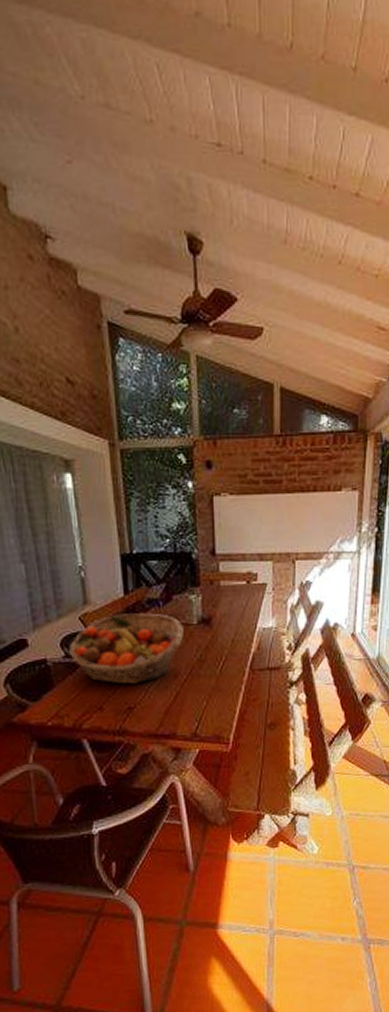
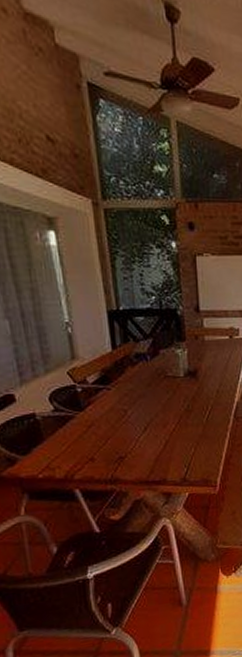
fruit basket: present [68,613,183,684] -> none [57,366,171,435]

